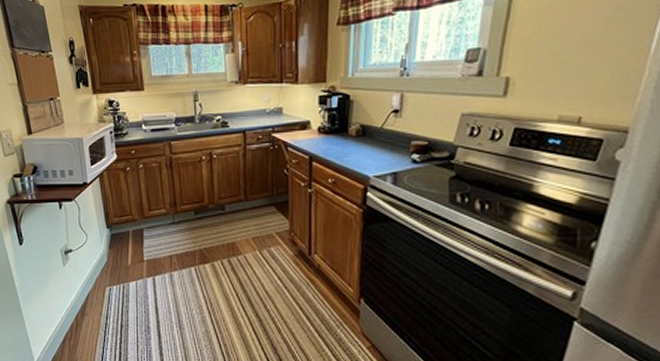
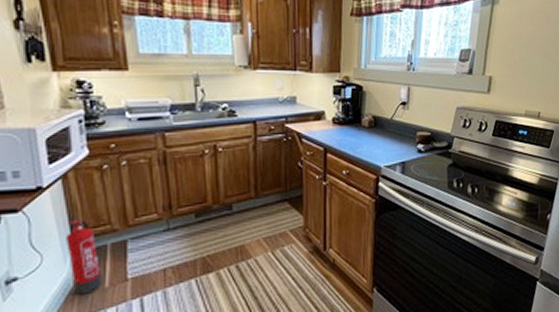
fire extinguisher: none [102,209,126,268] -> present [66,219,102,295]

